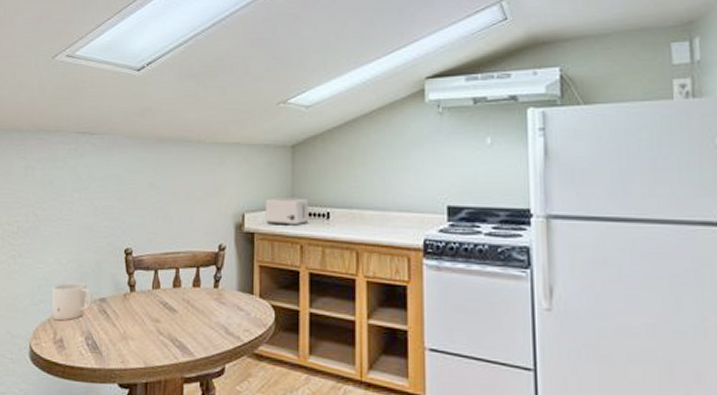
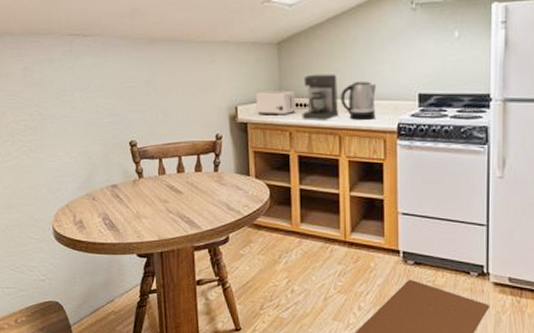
mug: present [51,281,93,321] -> none [66,171,105,206]
coffee maker: none [315,181,356,233] -> present [302,74,338,120]
kettle: none [359,189,399,234] -> present [340,80,376,120]

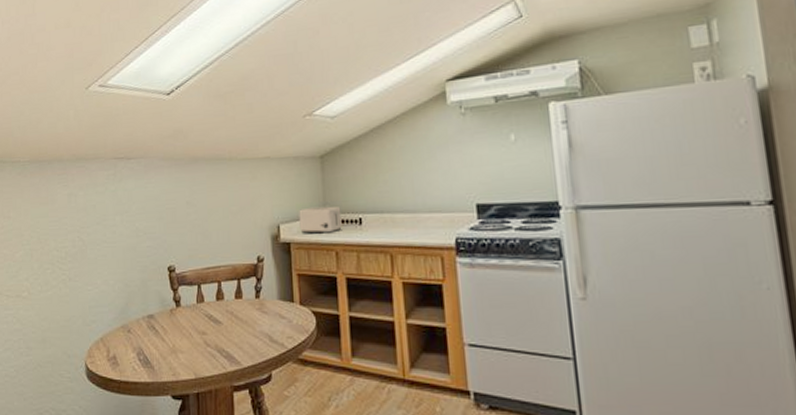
coffee maker: present [302,74,338,120] -> none [348,186,388,238]
kettle: present [340,80,376,120] -> none [389,192,430,236]

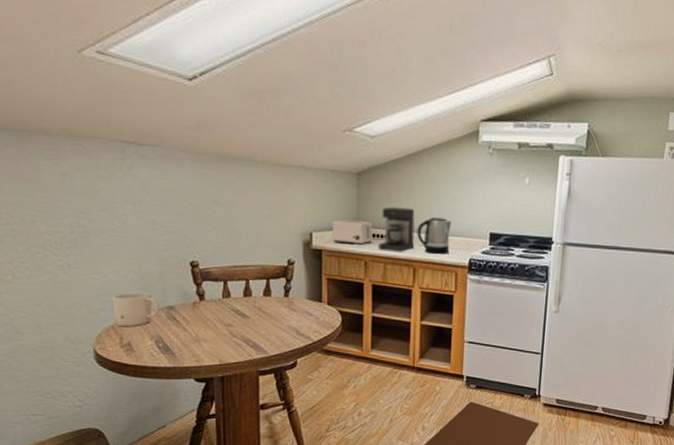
mug: none [102,300,141,339] -> present [112,291,160,327]
coffee maker: none [348,186,388,238] -> present [378,207,415,252]
kettle: none [389,192,430,236] -> present [417,216,451,254]

